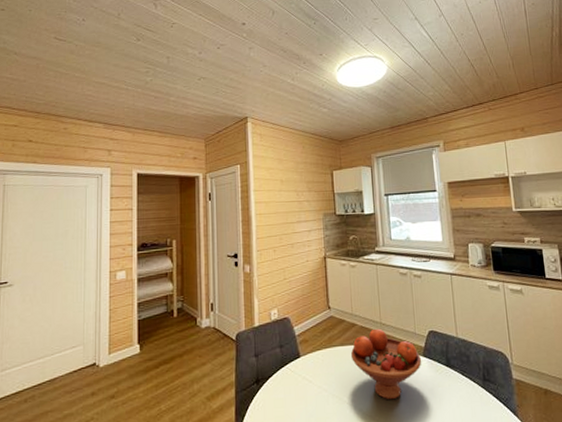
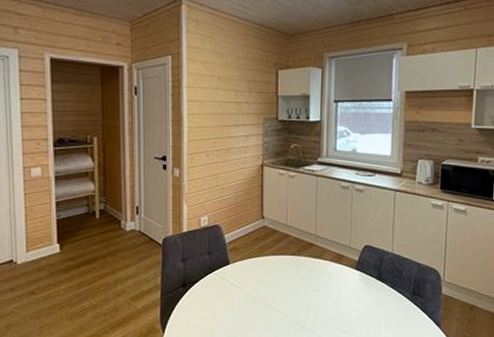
fruit bowl: present [351,328,422,400] -> none [282,240,354,308]

